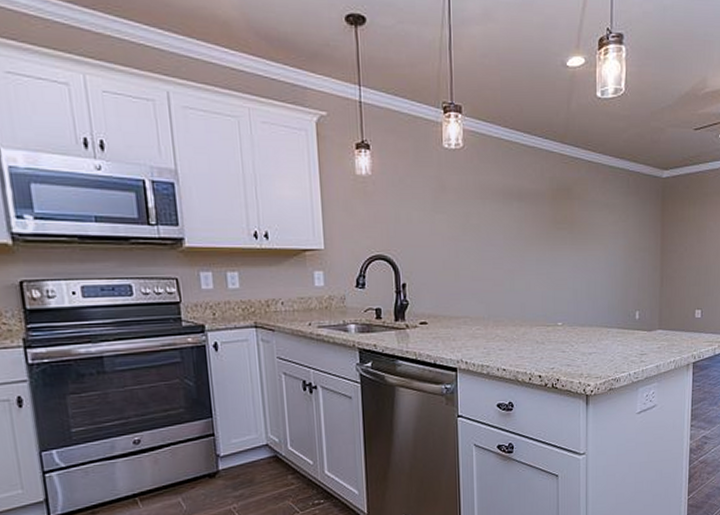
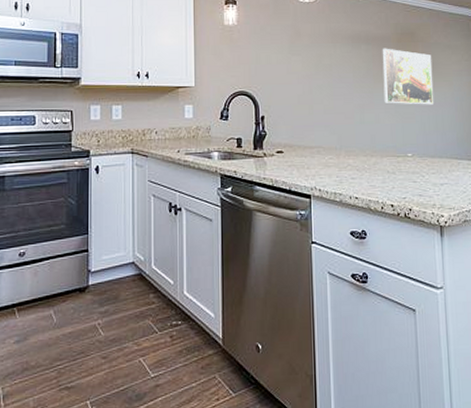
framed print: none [535,206,588,271] -> present [382,48,433,105]

